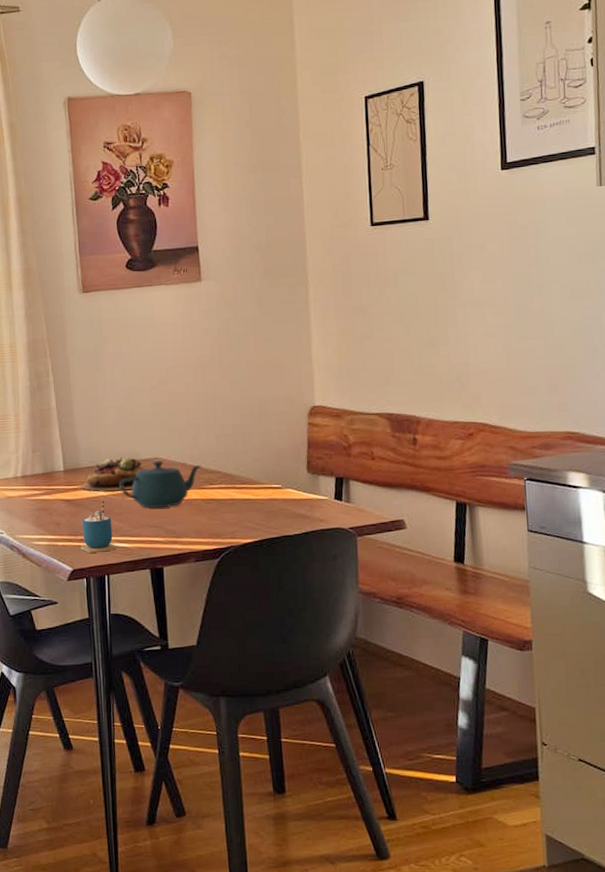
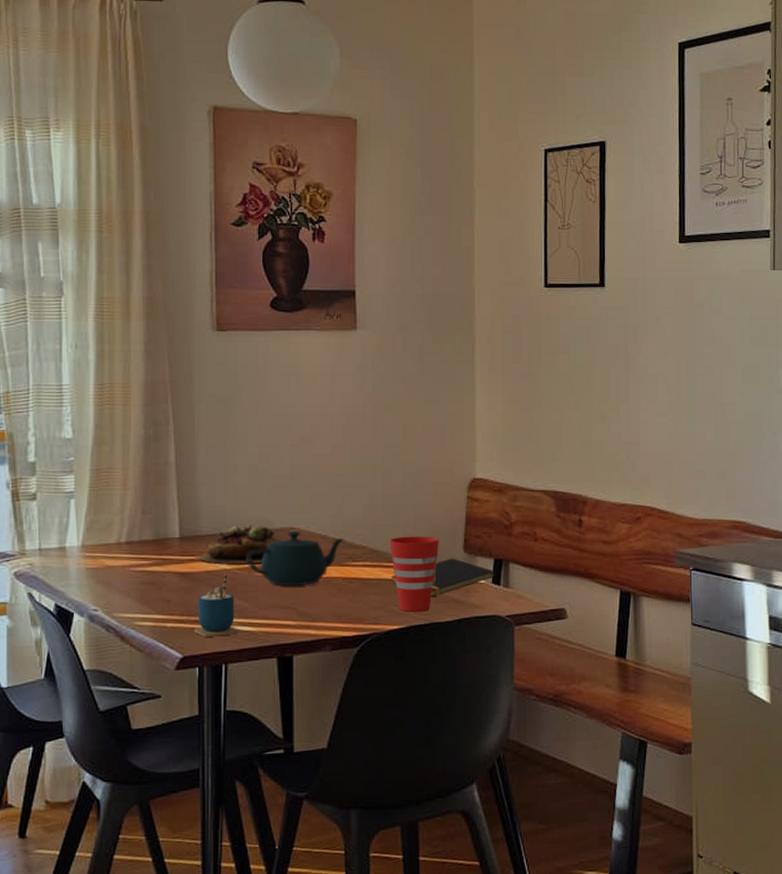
cup: none [240,459,285,527] -> present [389,536,439,612]
notepad: none [243,478,338,514] -> present [391,558,496,598]

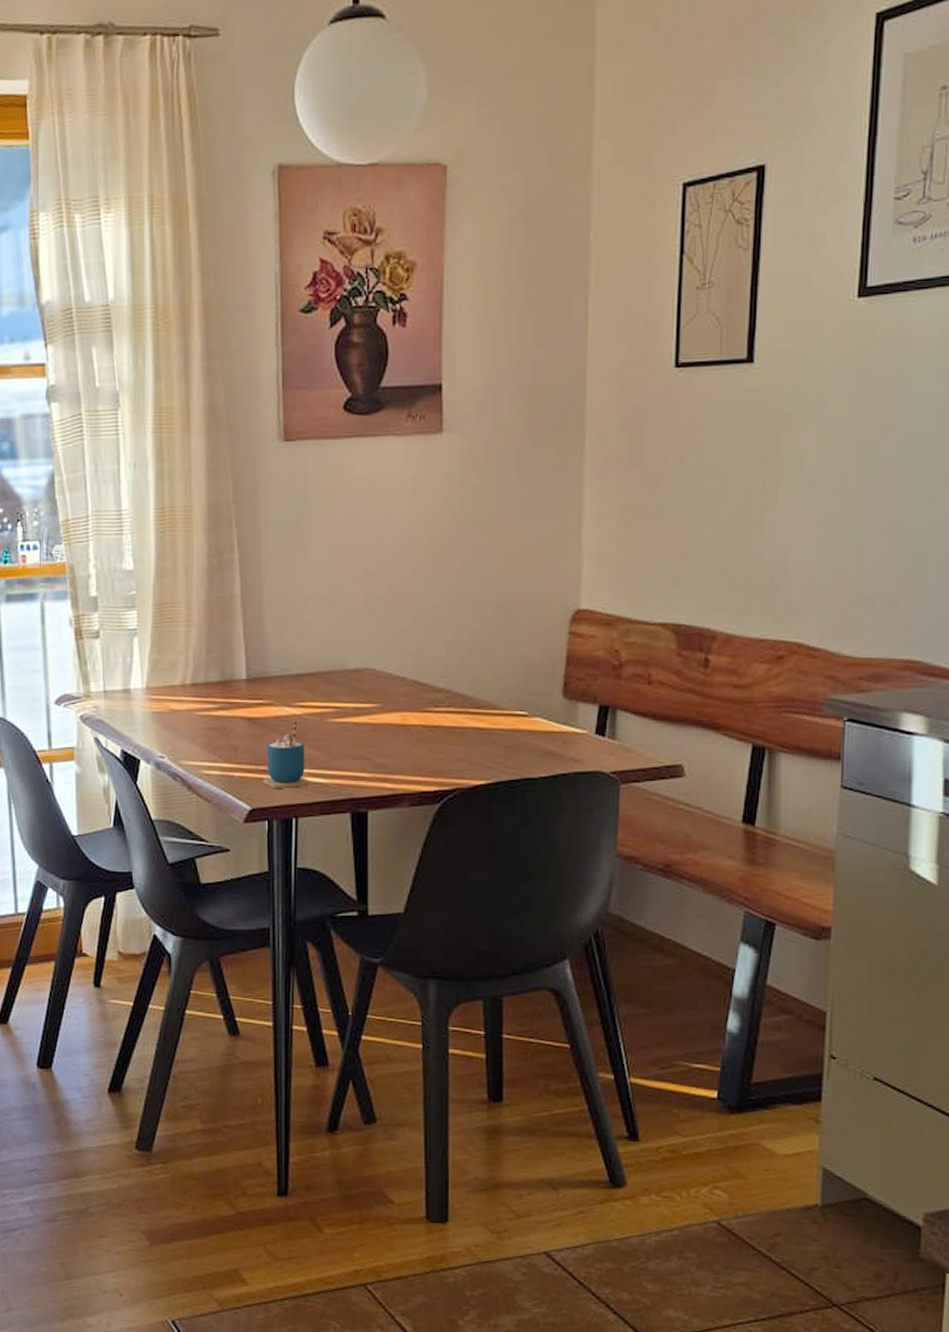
succulent plant: present [199,525,283,564] -> none [267,665,358,708]
teapot: present [246,530,346,587] -> none [318,671,427,735]
cup: present [389,536,439,612] -> none [477,678,534,766]
notepad: present [391,558,496,598] -> none [478,704,600,749]

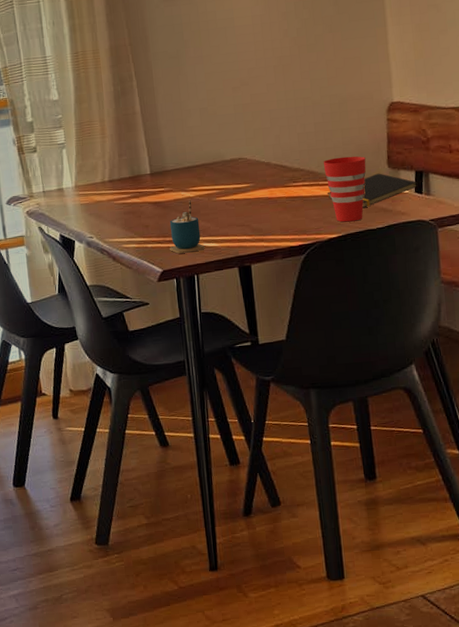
cup: none [477,678,534,766] -> present [323,156,366,222]
notepad: none [478,704,600,749] -> present [327,173,418,209]

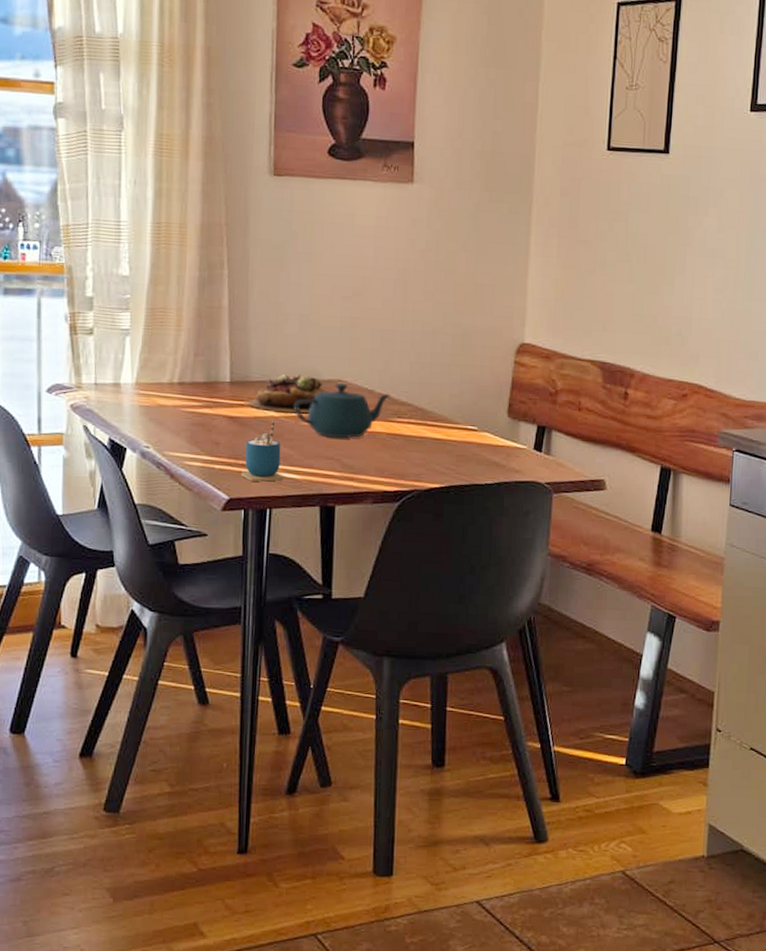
succulent plant: none [167,158,234,193] -> present [248,374,331,413]
teapot: none [205,160,286,208] -> present [294,383,392,439]
cup: present [323,156,366,222] -> none [435,396,484,473]
notepad: present [327,173,418,209] -> none [434,421,538,459]

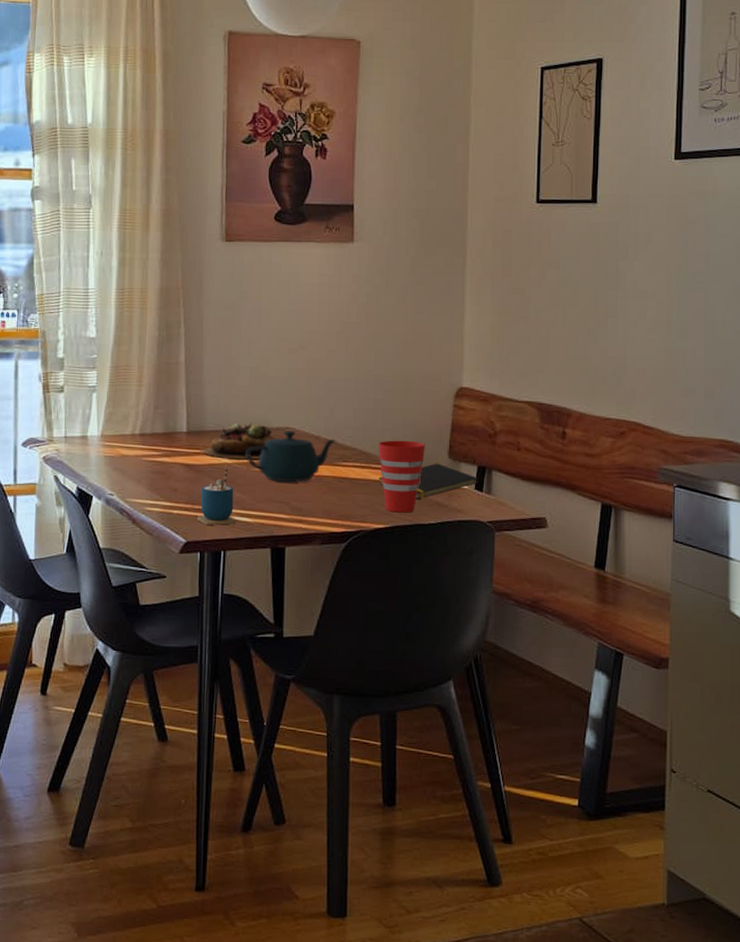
notepad: none [434,421,538,459] -> present [378,463,479,500]
cup: none [435,396,484,473] -> present [378,440,425,513]

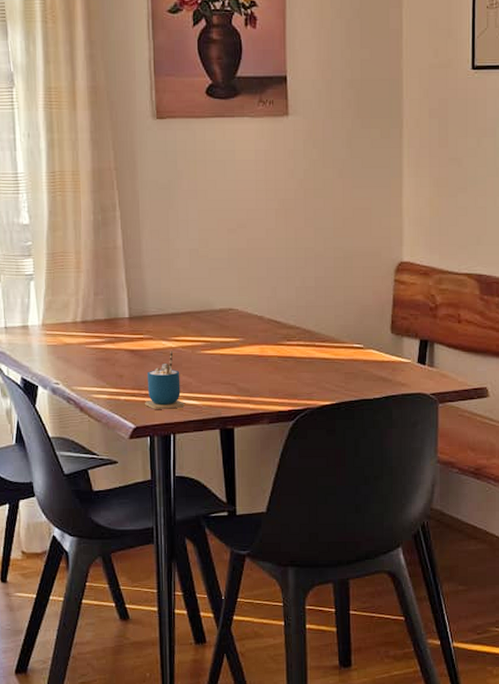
succulent plant: present [203,423,280,459] -> none [147,306,223,342]
teapot: present [246,430,337,483] -> none [190,311,281,364]
cup: present [378,440,425,513] -> none [321,317,368,389]
notepad: present [378,463,479,500] -> none [323,338,421,376]

